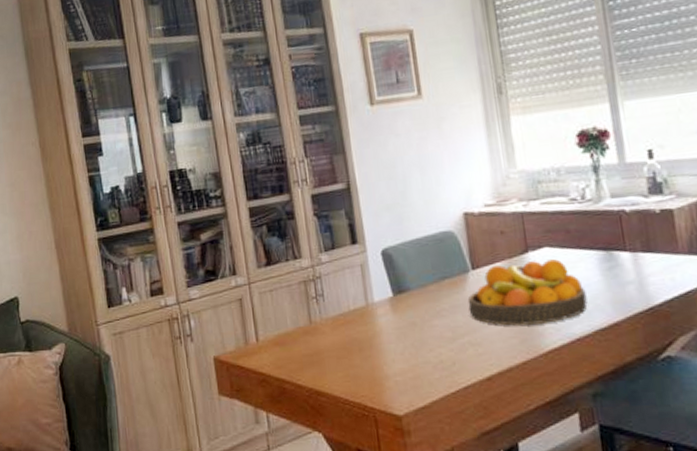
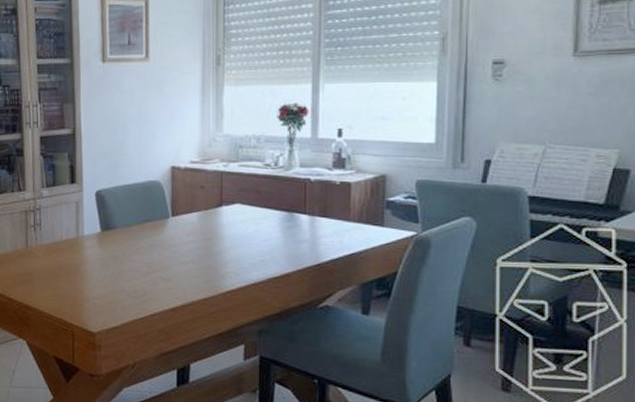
fruit bowl: present [467,259,588,326] -> none [164,214,266,268]

